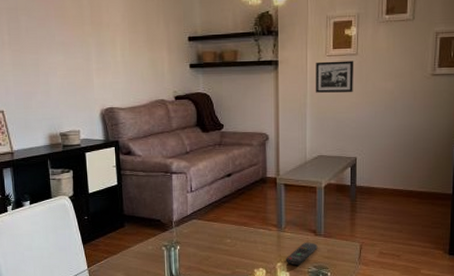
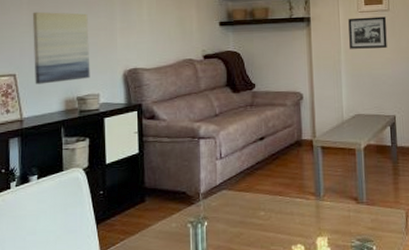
wall art: none [14,52,71,121] -> present [32,11,90,85]
remote control: present [286,242,318,266] -> none [326,211,361,240]

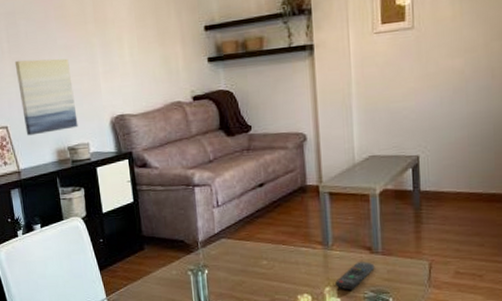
remote control: none [326,211,361,240] -> present [335,262,375,290]
picture frame: present [348,16,387,49] -> none [361,36,410,80]

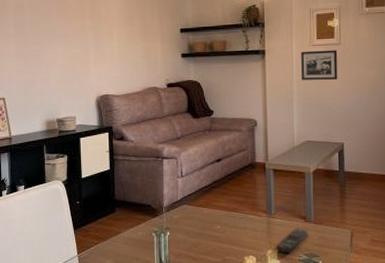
wall art: present [14,58,78,136] -> none [18,43,68,107]
picture frame: none [361,36,410,80] -> present [301,50,338,80]

